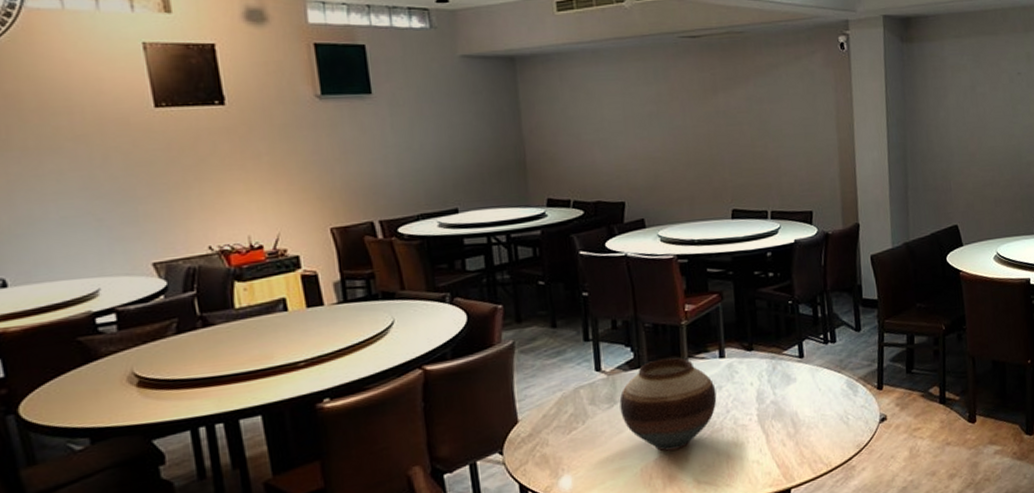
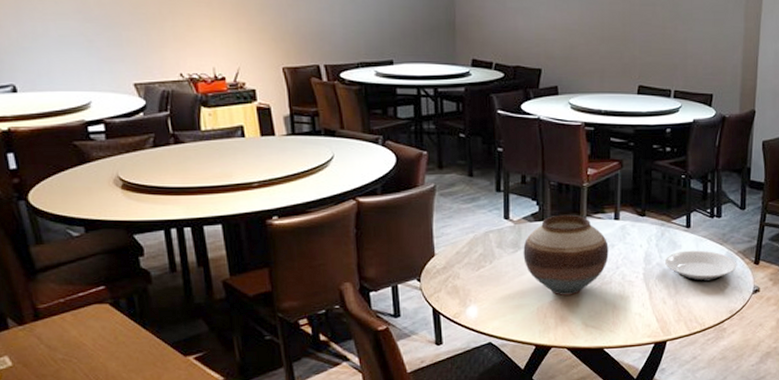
plate: none [780,380,860,417] -> present [665,250,737,282]

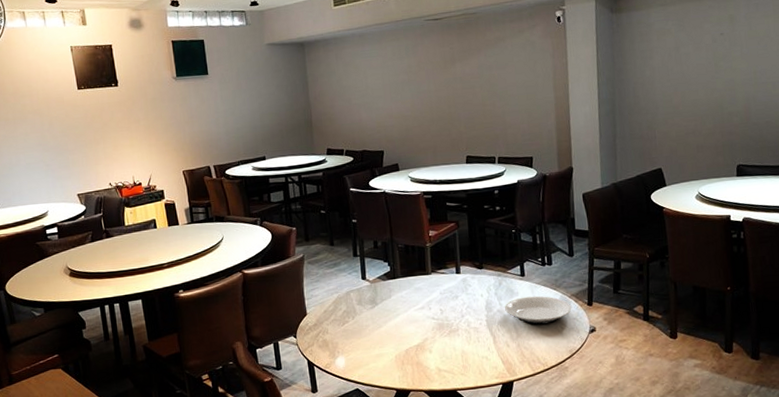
vase: present [523,214,609,295] -> none [379,272,454,344]

